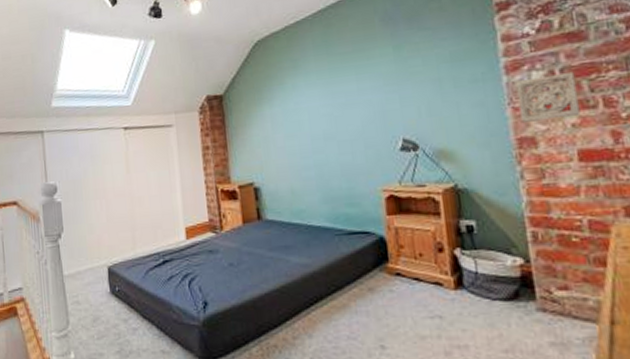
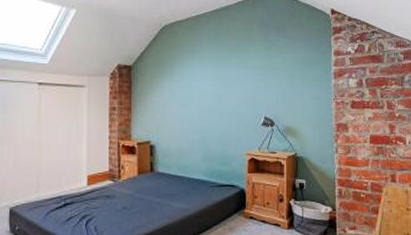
wall ornament: present [516,71,581,123] -> none [340,82,374,113]

